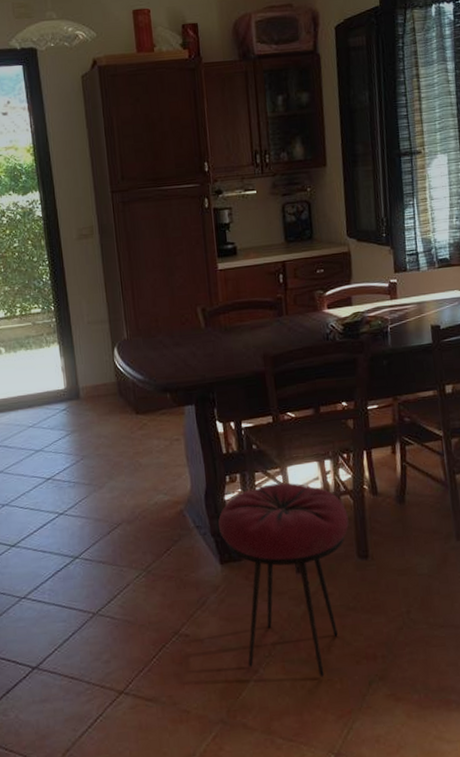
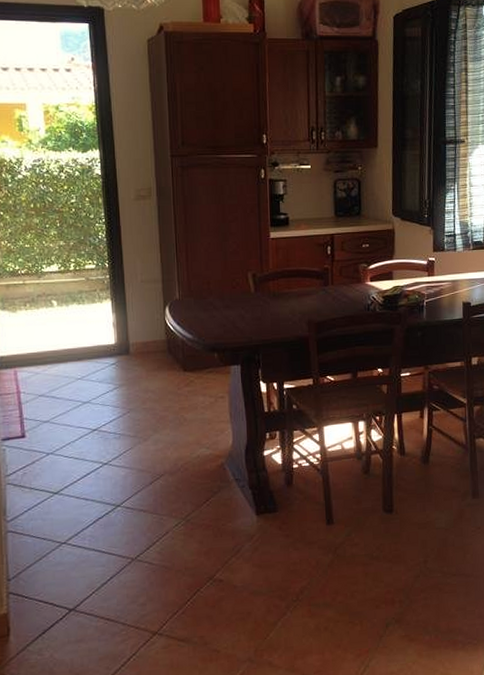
stool: present [217,482,349,677] -> none [256,441,377,620]

